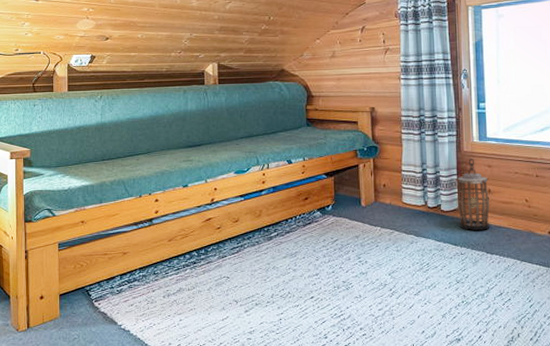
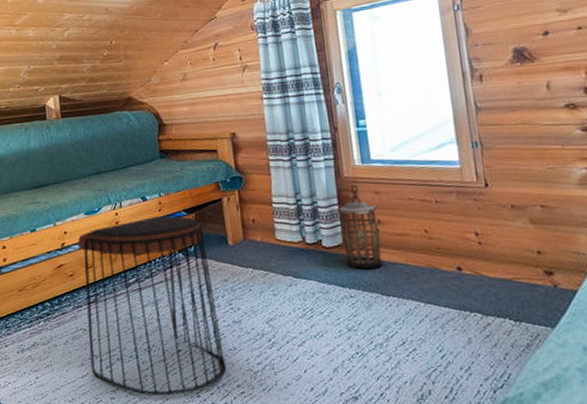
stool: none [227,178,352,337] -> present [78,216,227,396]

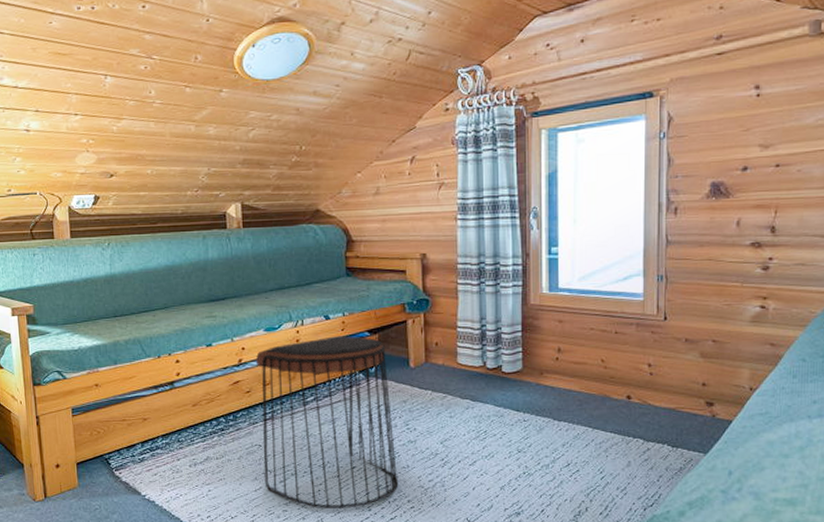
lantern: present [338,185,384,269] -> none [520,313,560,394]

